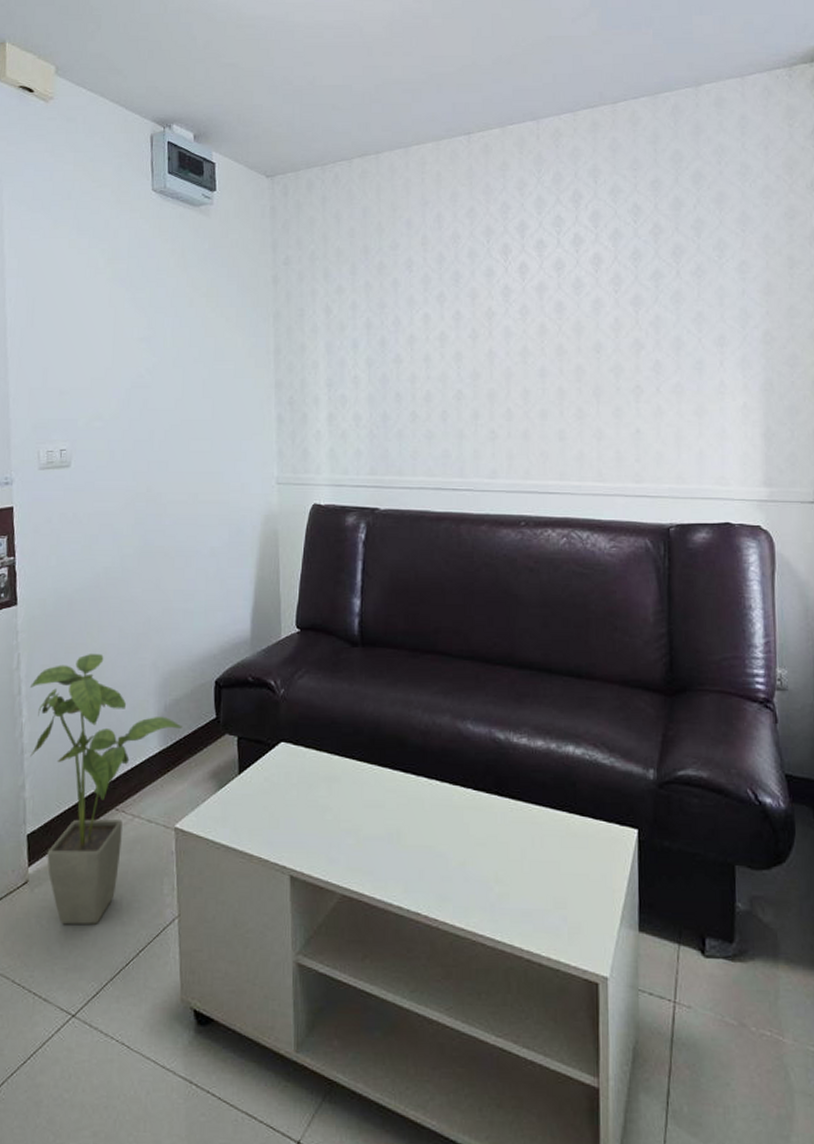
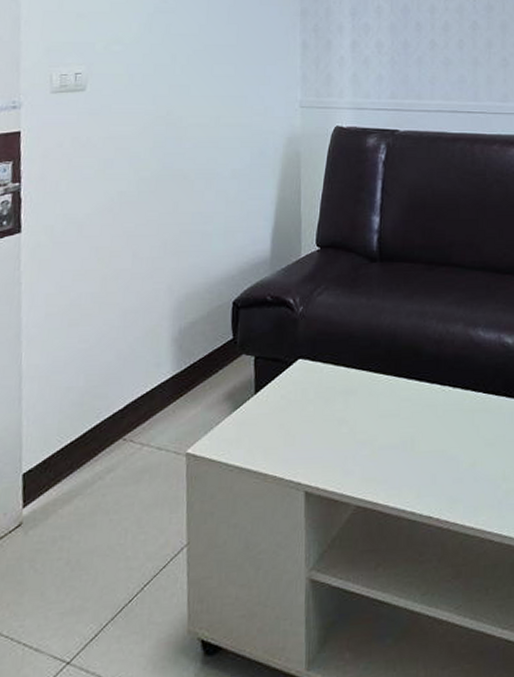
house plant: present [30,653,183,925] -> none [29,279,198,567]

